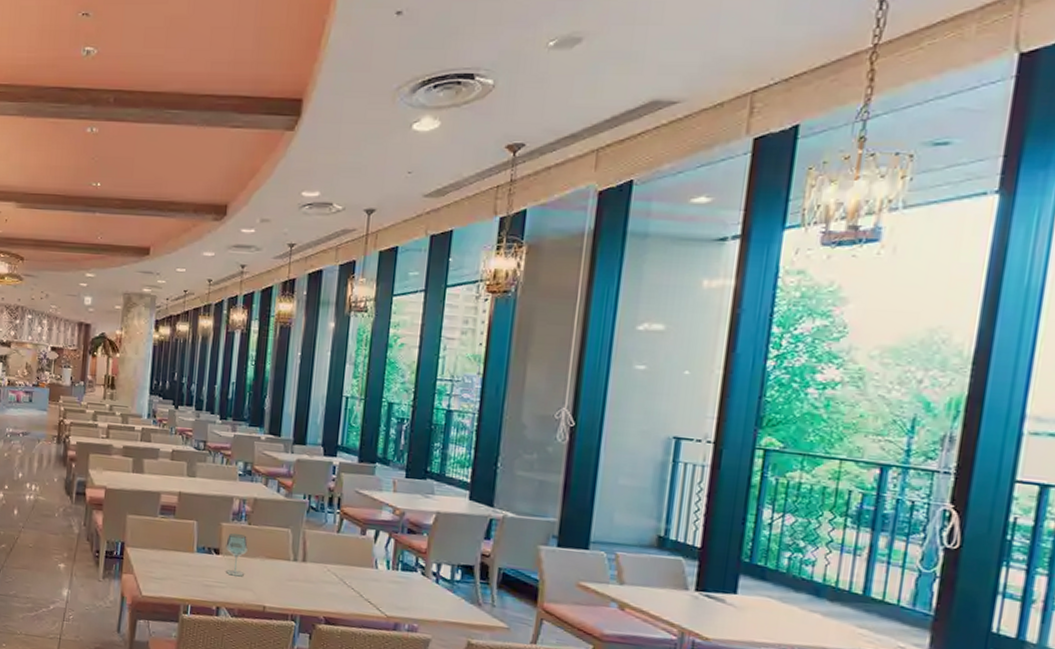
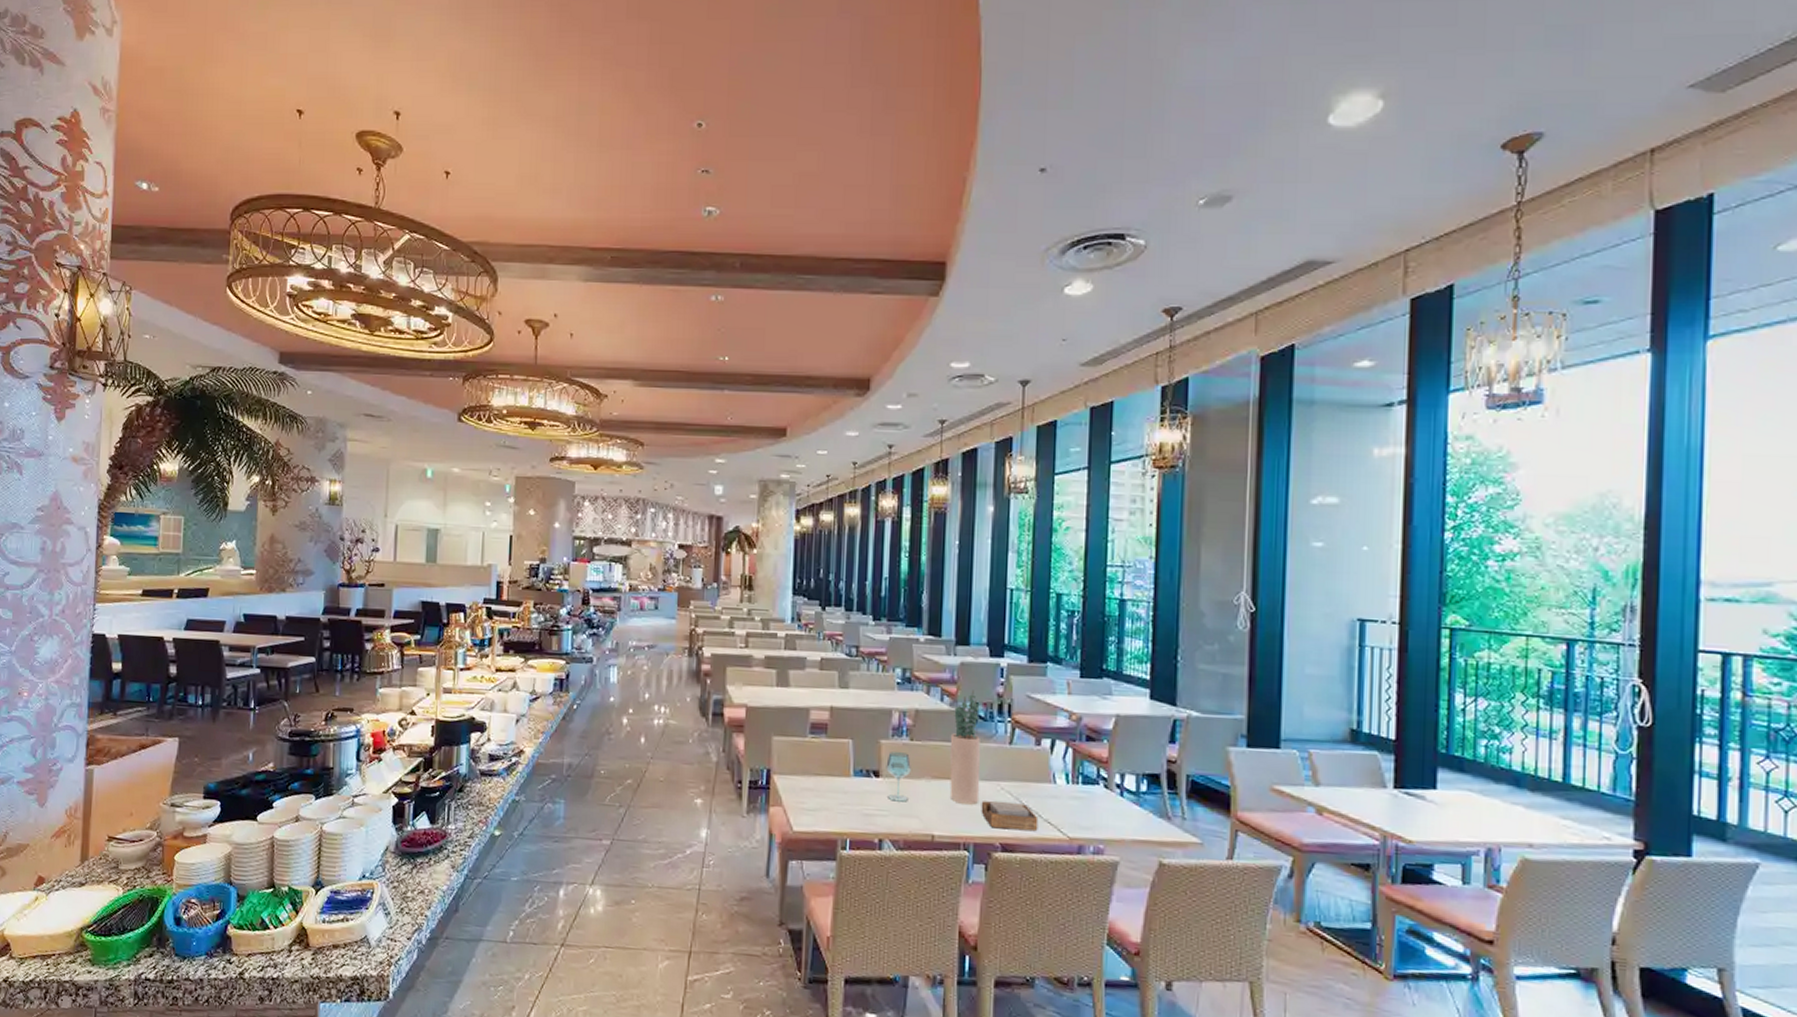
vase: none [281,484,312,583] -> present [949,690,980,805]
napkin holder: none [308,580,360,609] -> present [981,801,1039,832]

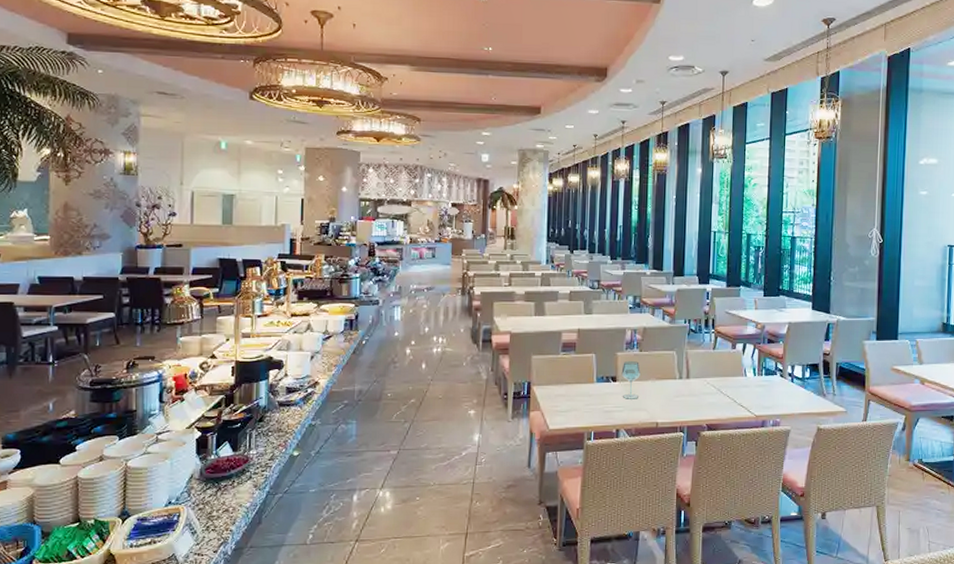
vase: present [949,690,980,805] -> none [669,310,692,397]
napkin holder: present [981,801,1039,832] -> none [692,392,734,413]

